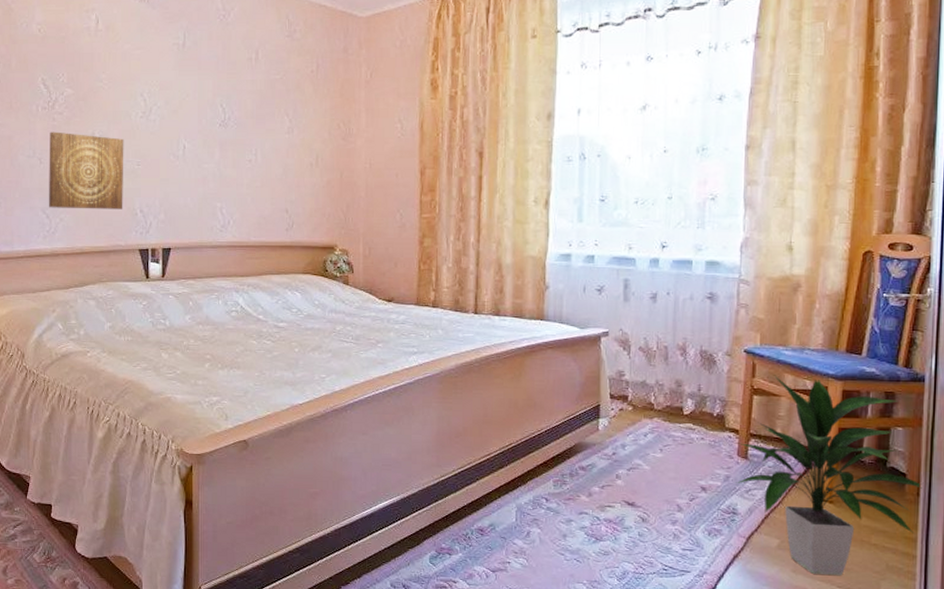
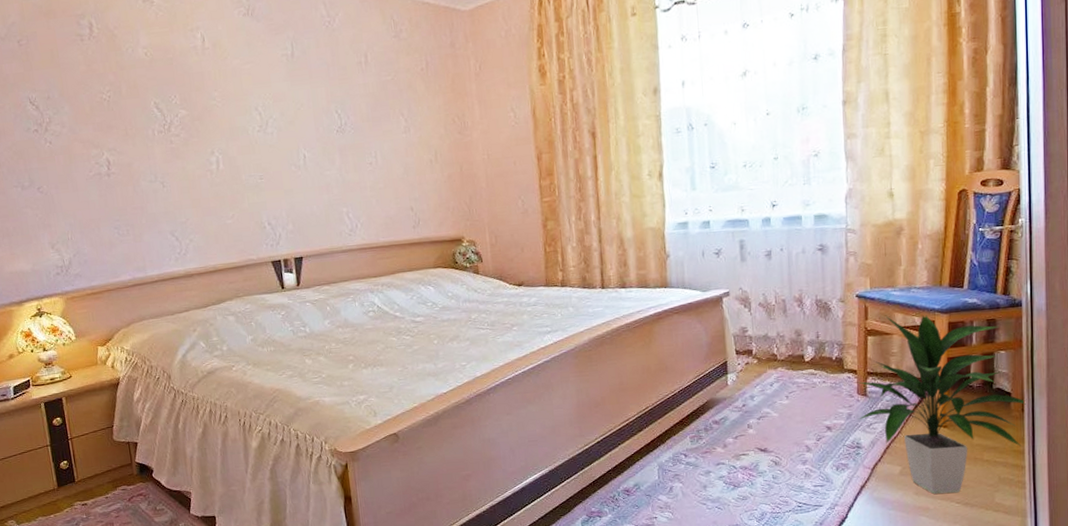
wall art: present [48,131,124,209] -> none [169,154,251,230]

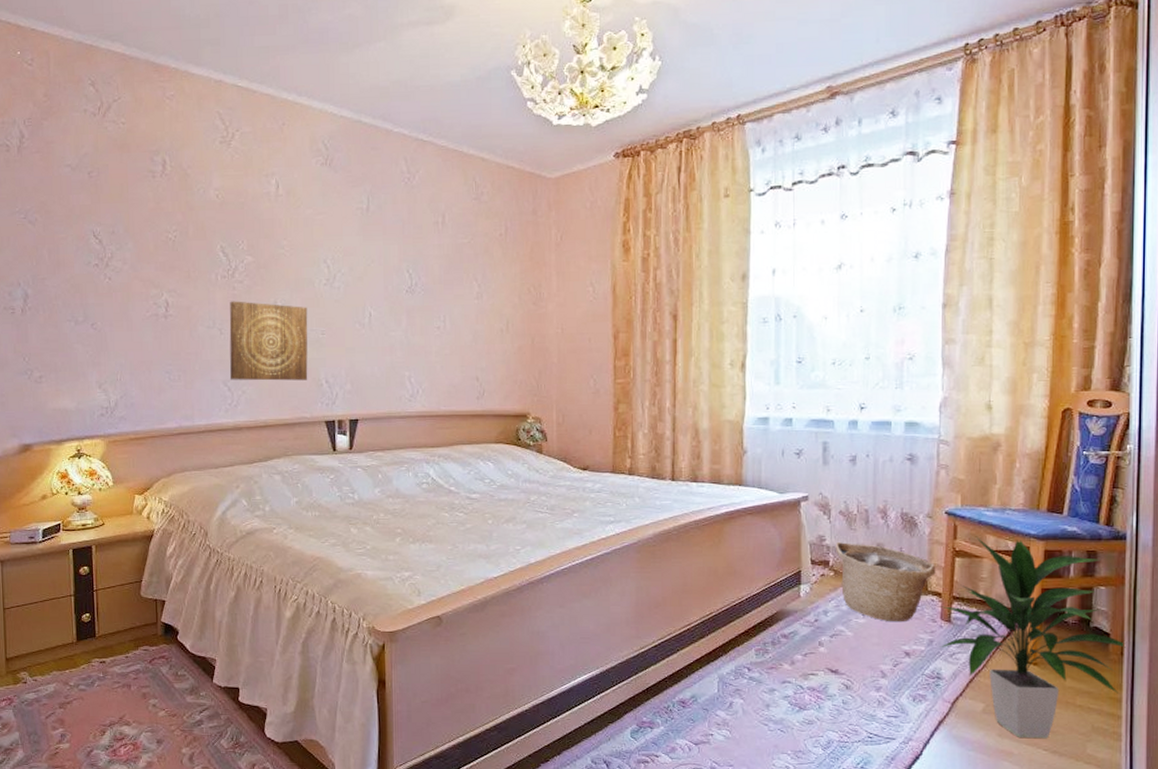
wall art: none [169,154,251,230] -> present [229,301,308,381]
basket: none [756,331,851,400] -> present [835,542,936,621]

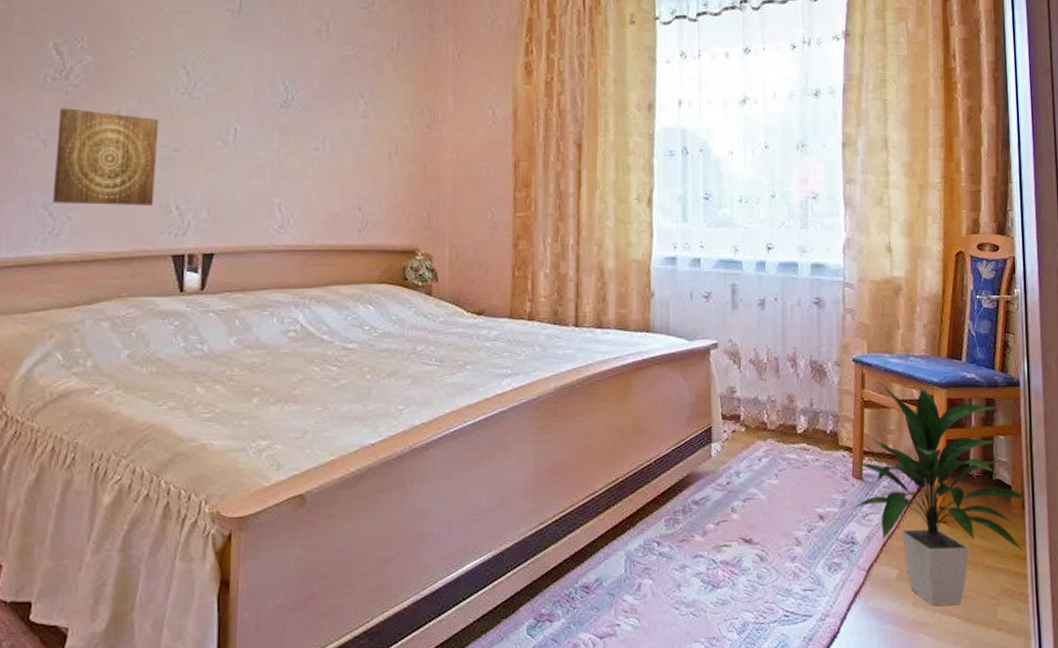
basket: present [835,542,936,621] -> none [745,394,846,481]

